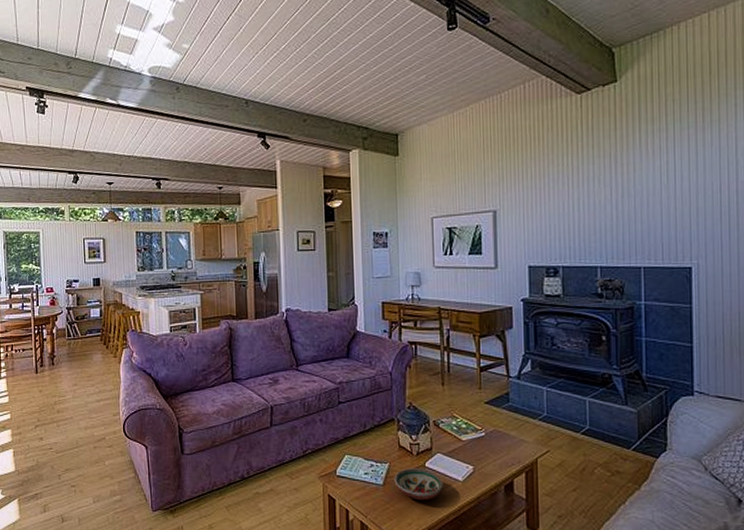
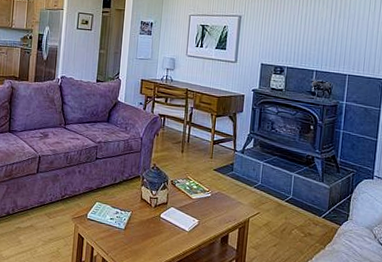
decorative bowl: present [394,468,443,501] -> none [134,217,173,245]

